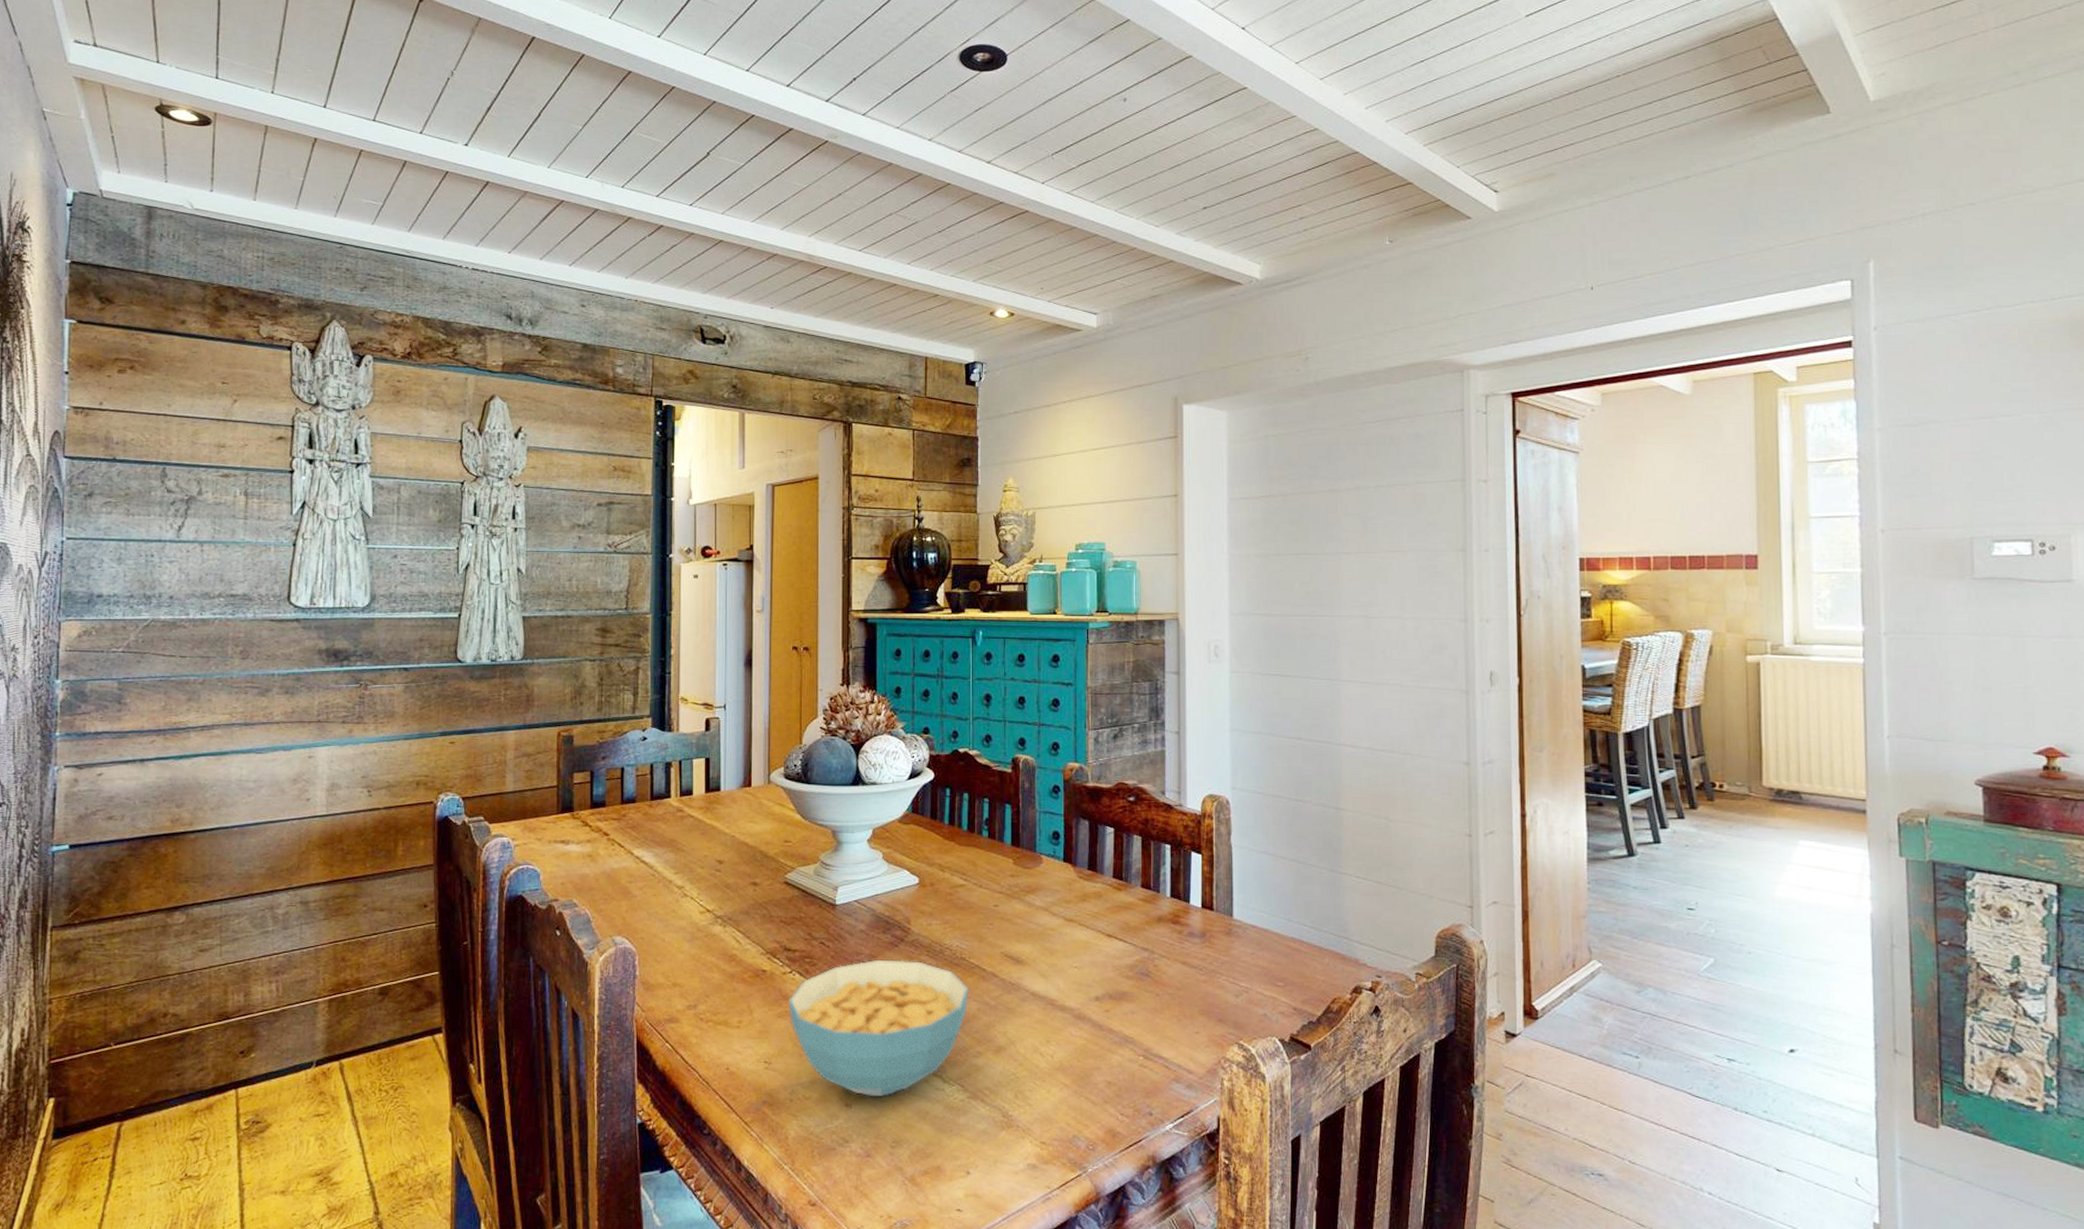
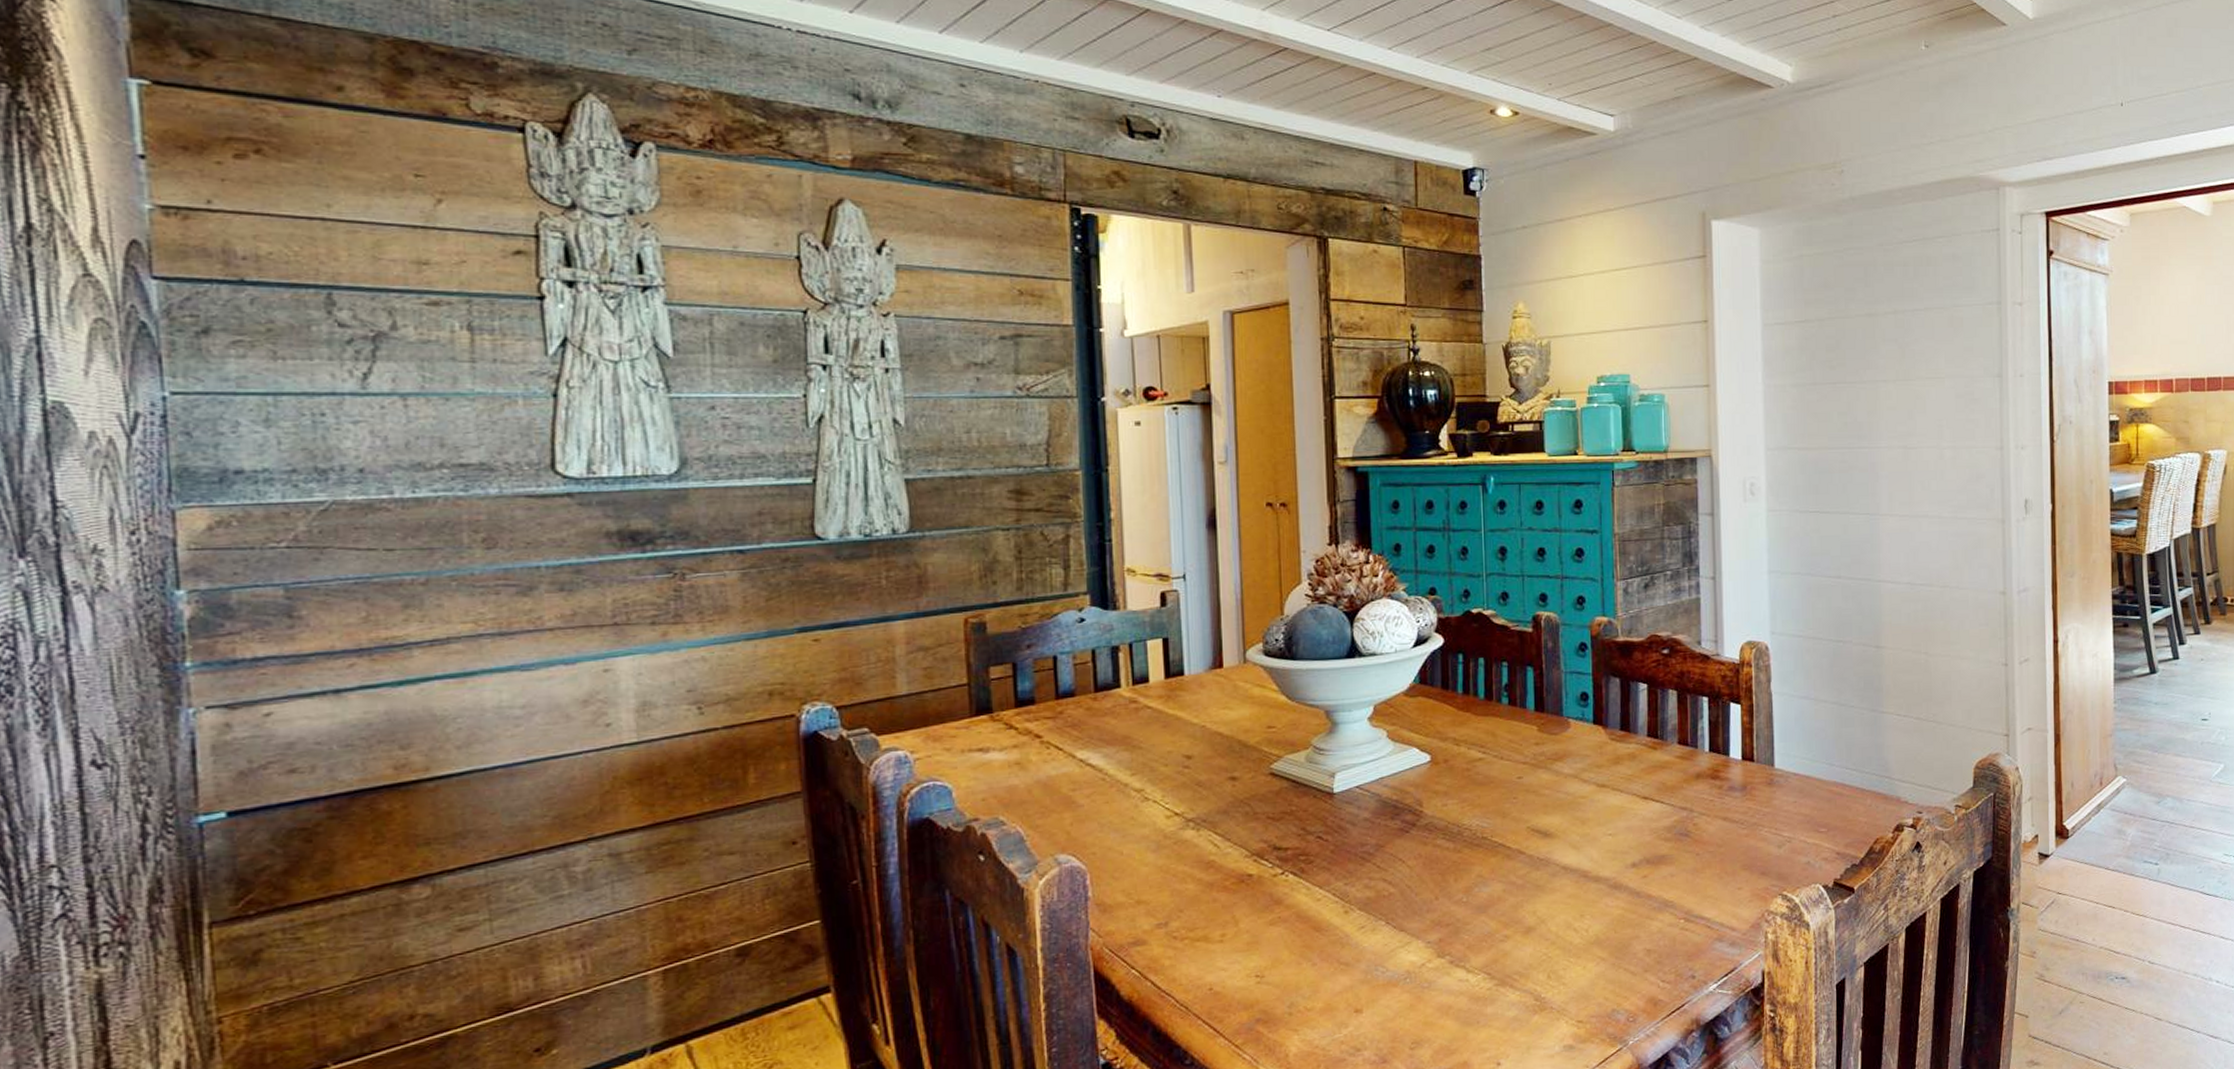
cereal bowl: present [789,960,970,1097] -> none [1282,845,1494,999]

